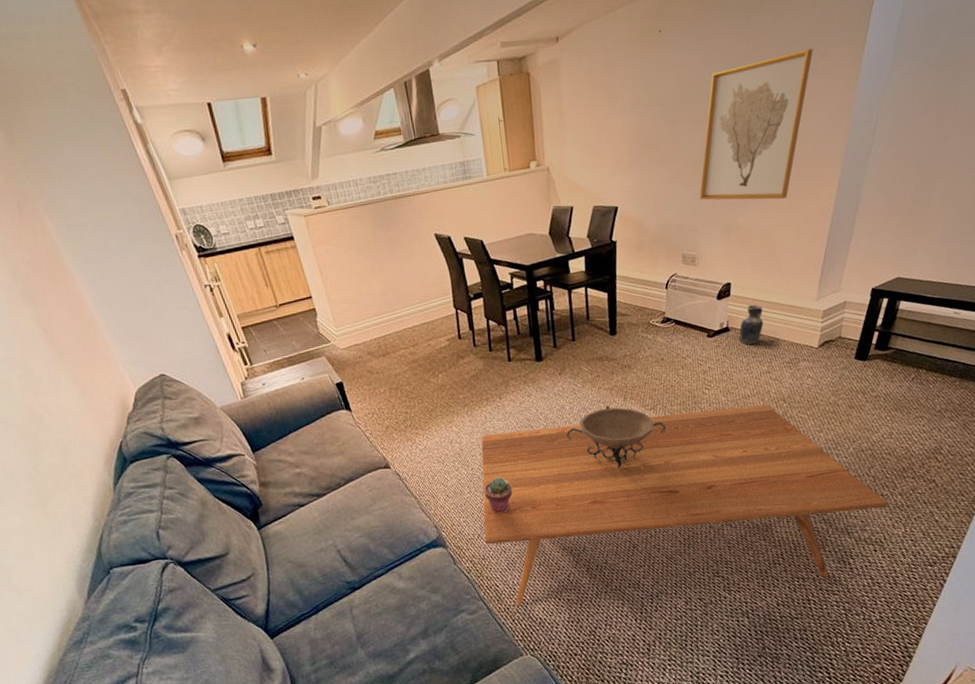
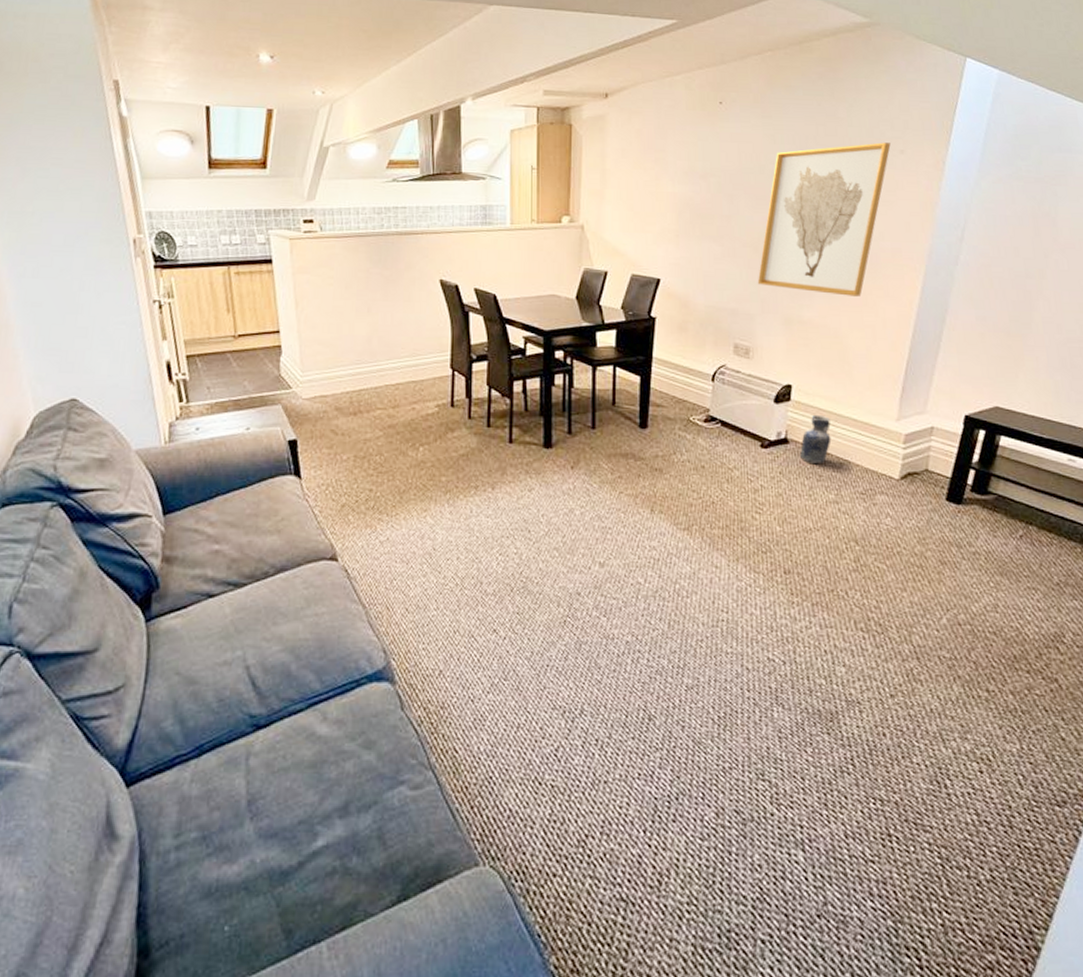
coffee table: present [481,404,888,606] -> none [447,534,996,804]
potted succulent: present [483,476,513,514] -> none [455,592,495,645]
decorative bowl: present [566,405,666,469] -> none [572,517,702,603]

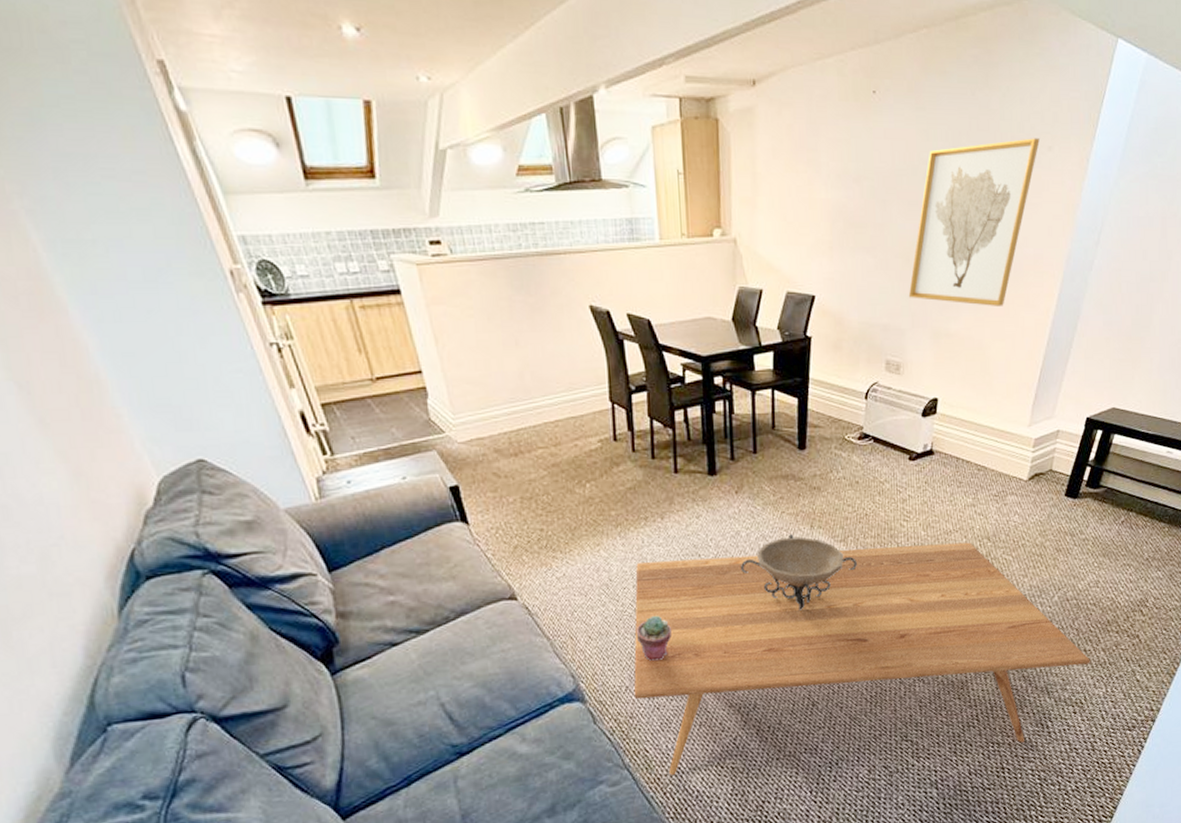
coffee table: none [447,534,996,804] -> present [633,542,1090,776]
potted succulent: none [455,592,495,645] -> present [636,615,673,662]
decorative bowl: none [572,517,702,603] -> present [740,534,857,610]
ceramic jug: present [800,414,832,463] -> none [944,425,971,472]

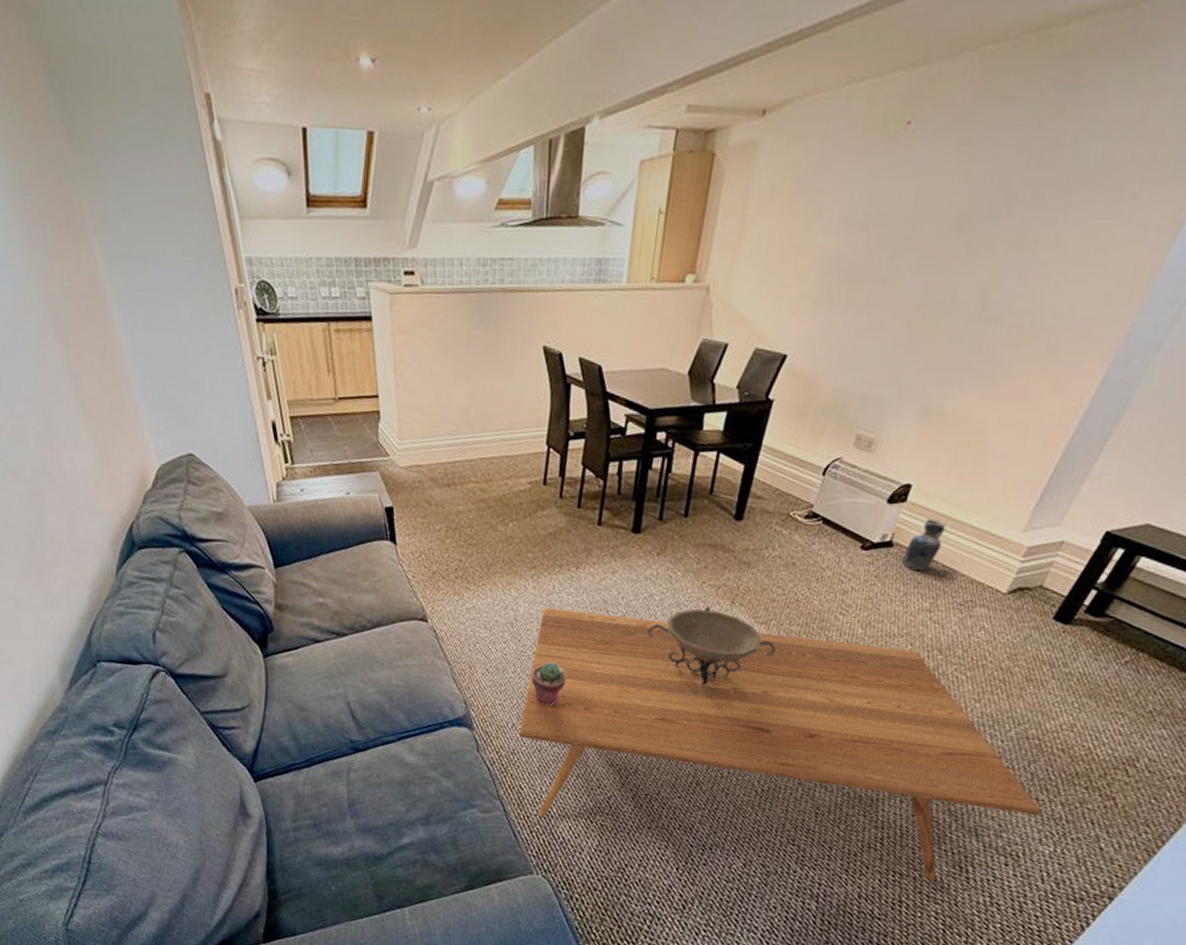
wall art: present [908,138,1040,306] -> none [900,181,1123,386]
ceramic jug: none [944,425,971,472] -> present [902,518,946,571]

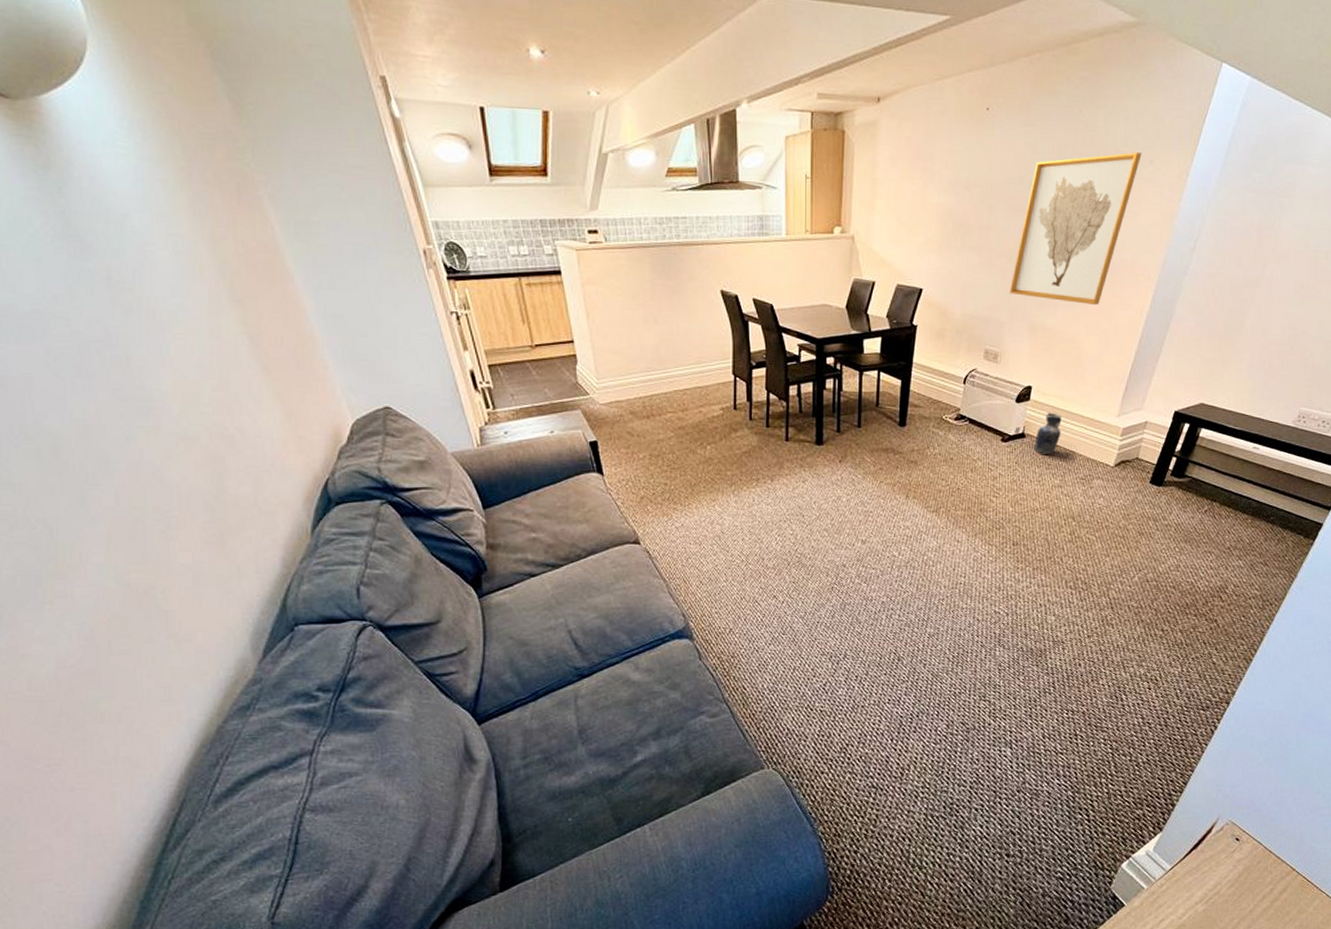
coffee table: present [518,608,1042,881] -> none [736,519,1167,713]
potted succulent: present [531,661,567,707] -> none [742,567,775,609]
decorative bowl: present [647,606,776,686] -> none [839,502,947,572]
wall art: none [900,181,1123,386] -> present [1009,152,1142,305]

